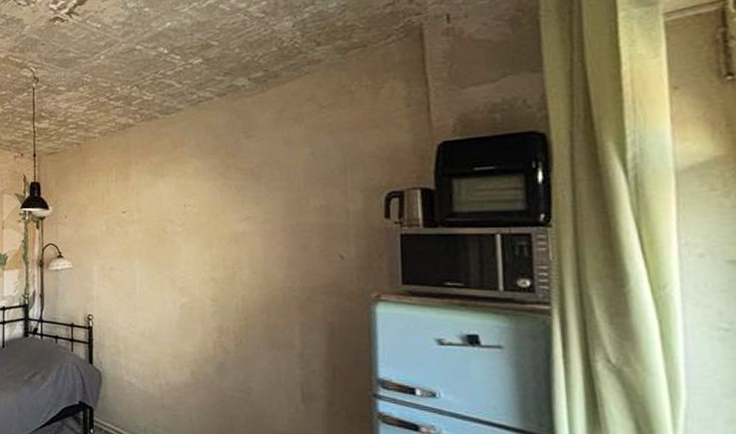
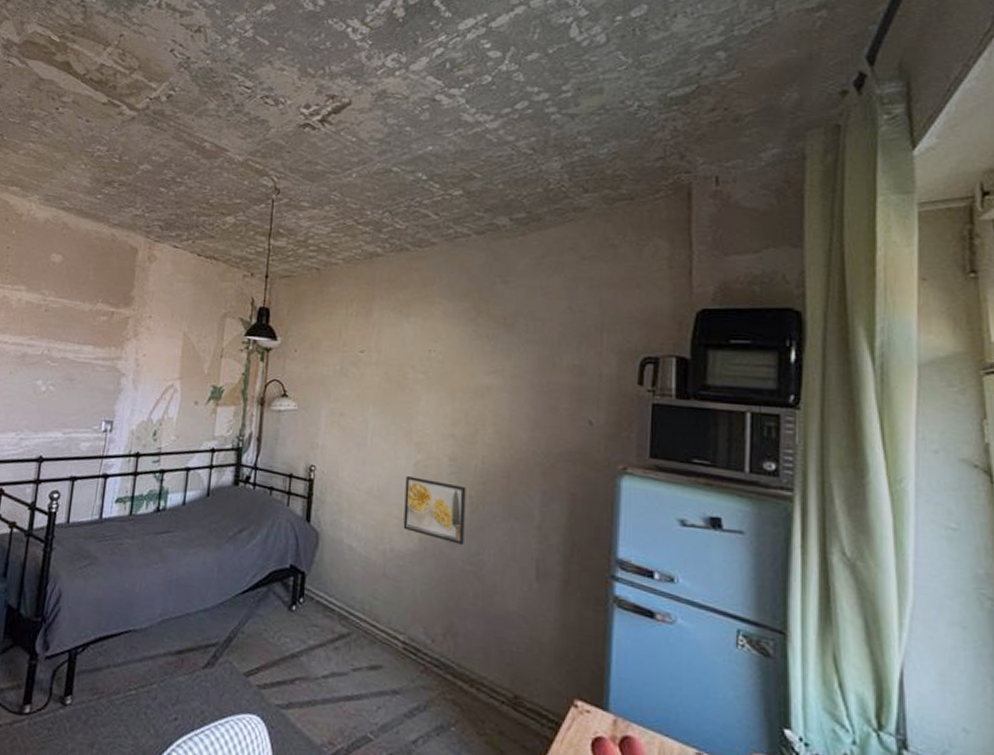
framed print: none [174,318,232,375] -> present [403,476,466,545]

